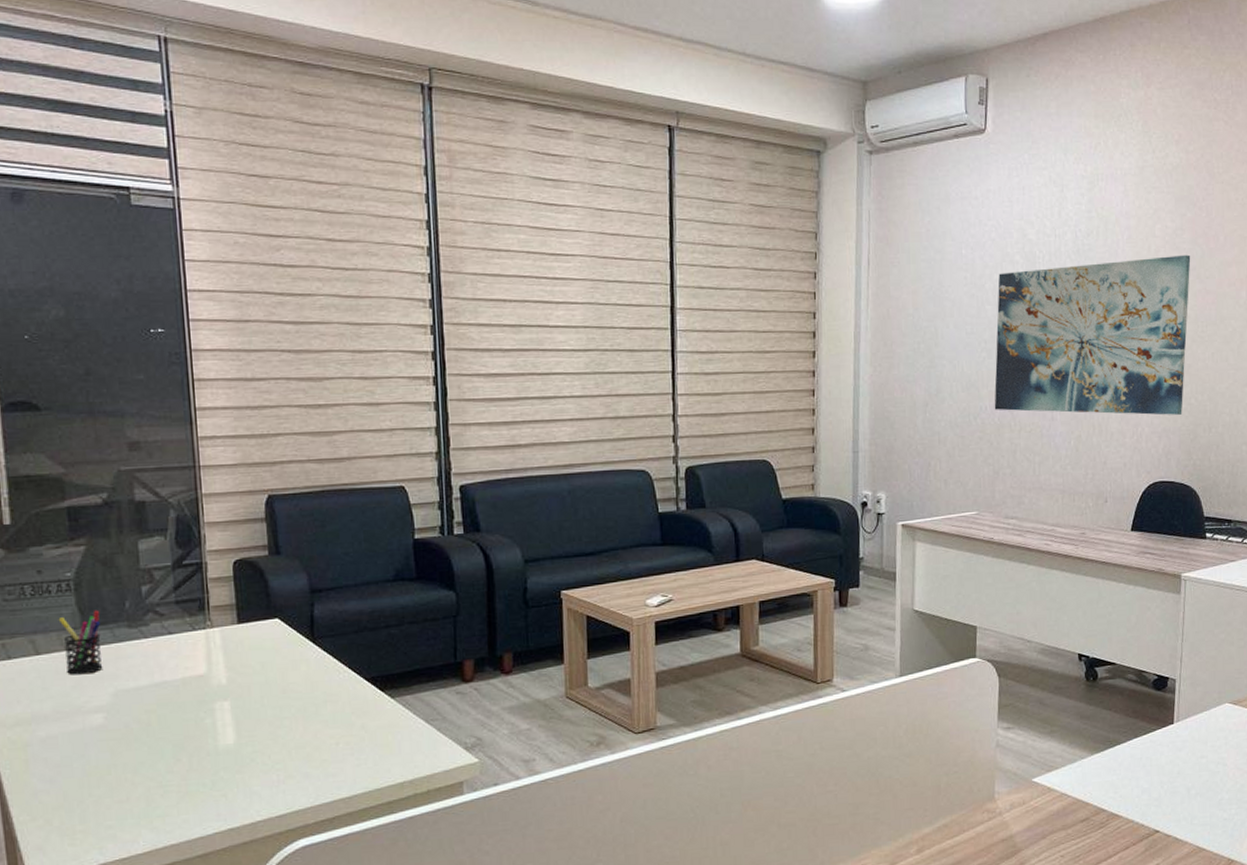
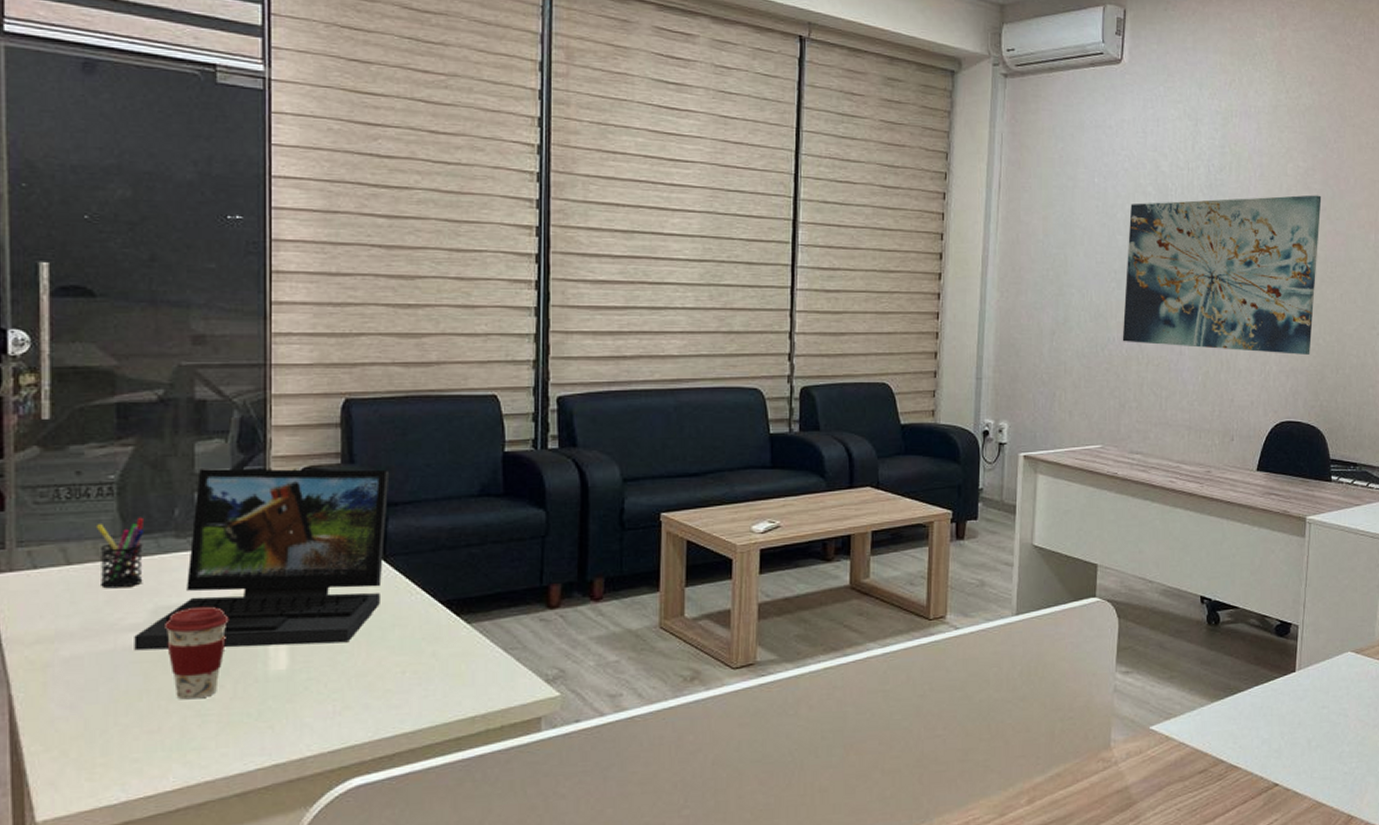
laptop: none [99,559,313,730] -> present [134,468,390,651]
coffee cup: none [124,688,181,773] -> present [163,606,229,700]

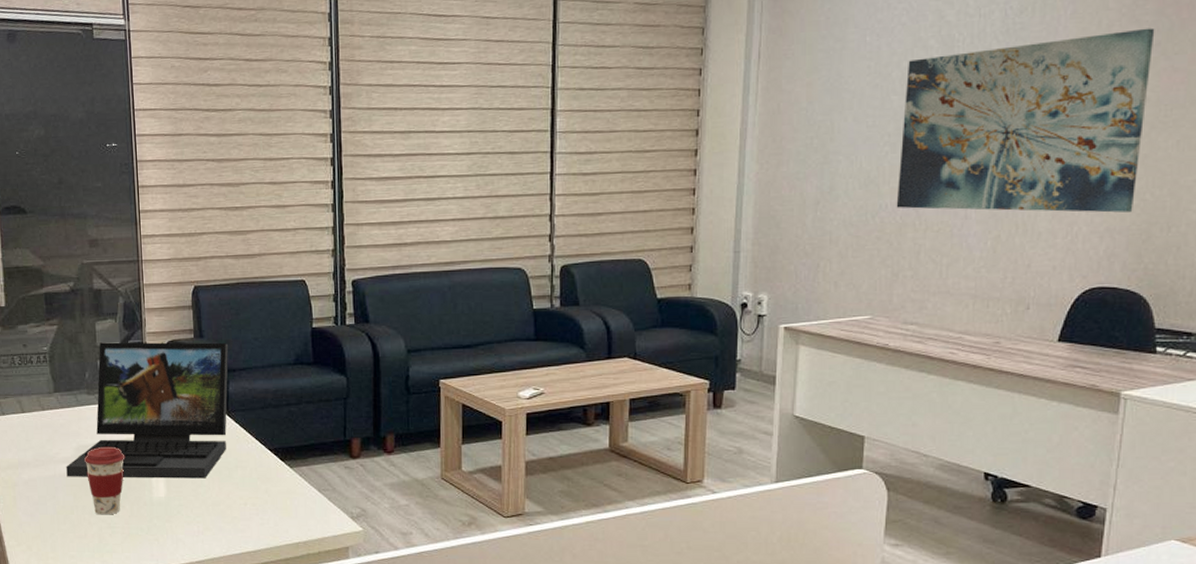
pen holder: present [96,518,145,589] -> none [37,379,69,431]

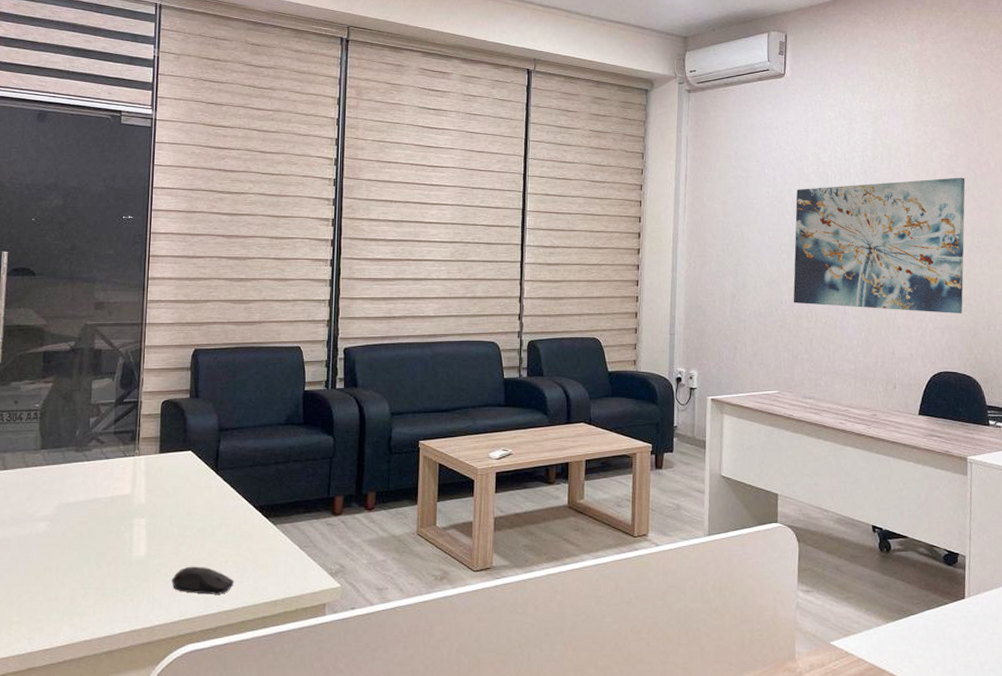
laptop: present [66,342,229,479] -> none [43,400,223,537]
coffee cup: present [83,446,125,515] -> none [63,504,108,575]
computer mouse: none [193,508,255,536] -> present [172,566,234,594]

